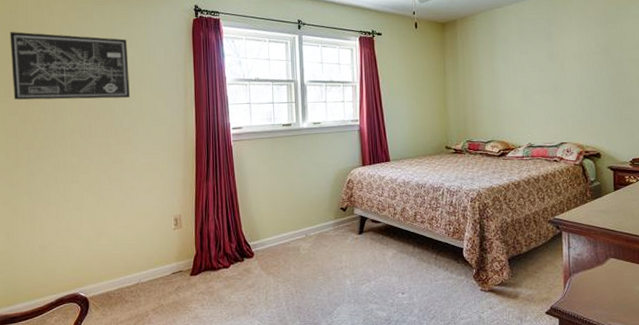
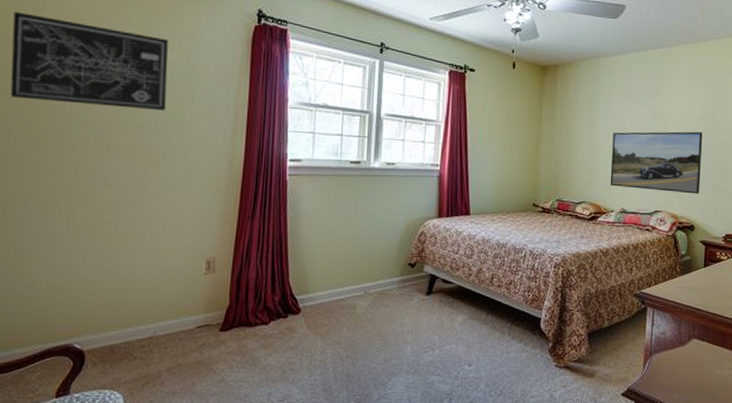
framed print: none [513,66,603,124] -> present [610,131,703,194]

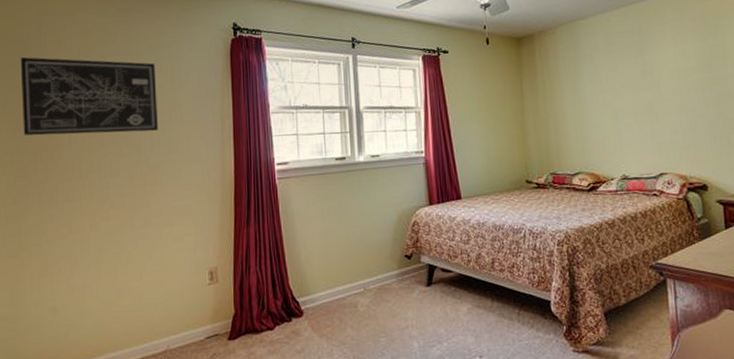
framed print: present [610,131,703,194] -> none [602,83,708,153]

